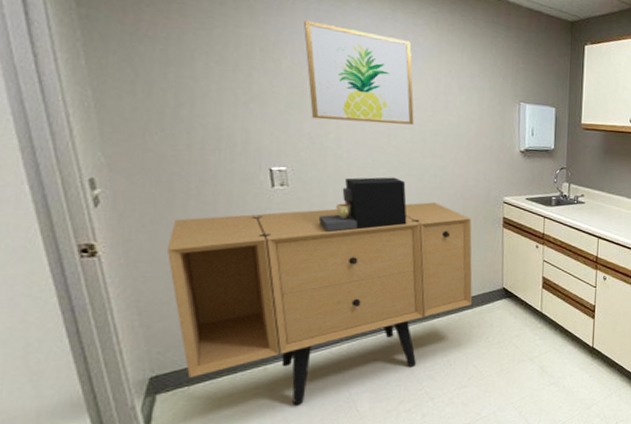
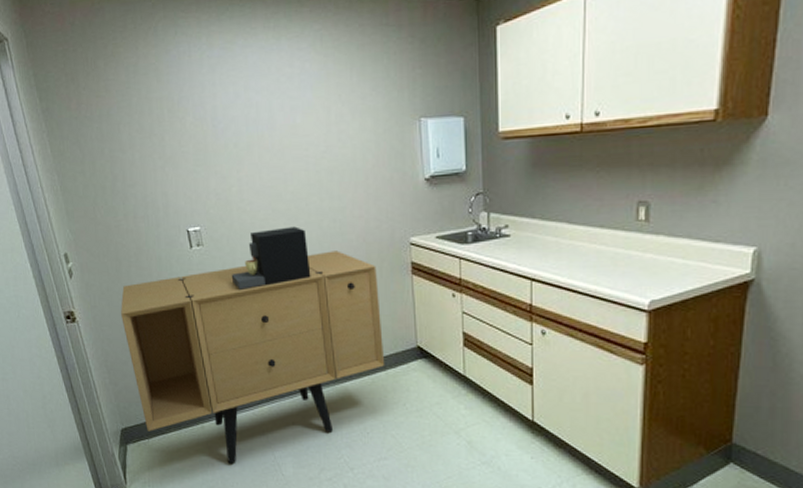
wall art: present [304,20,414,125] -> none [200,69,308,174]

